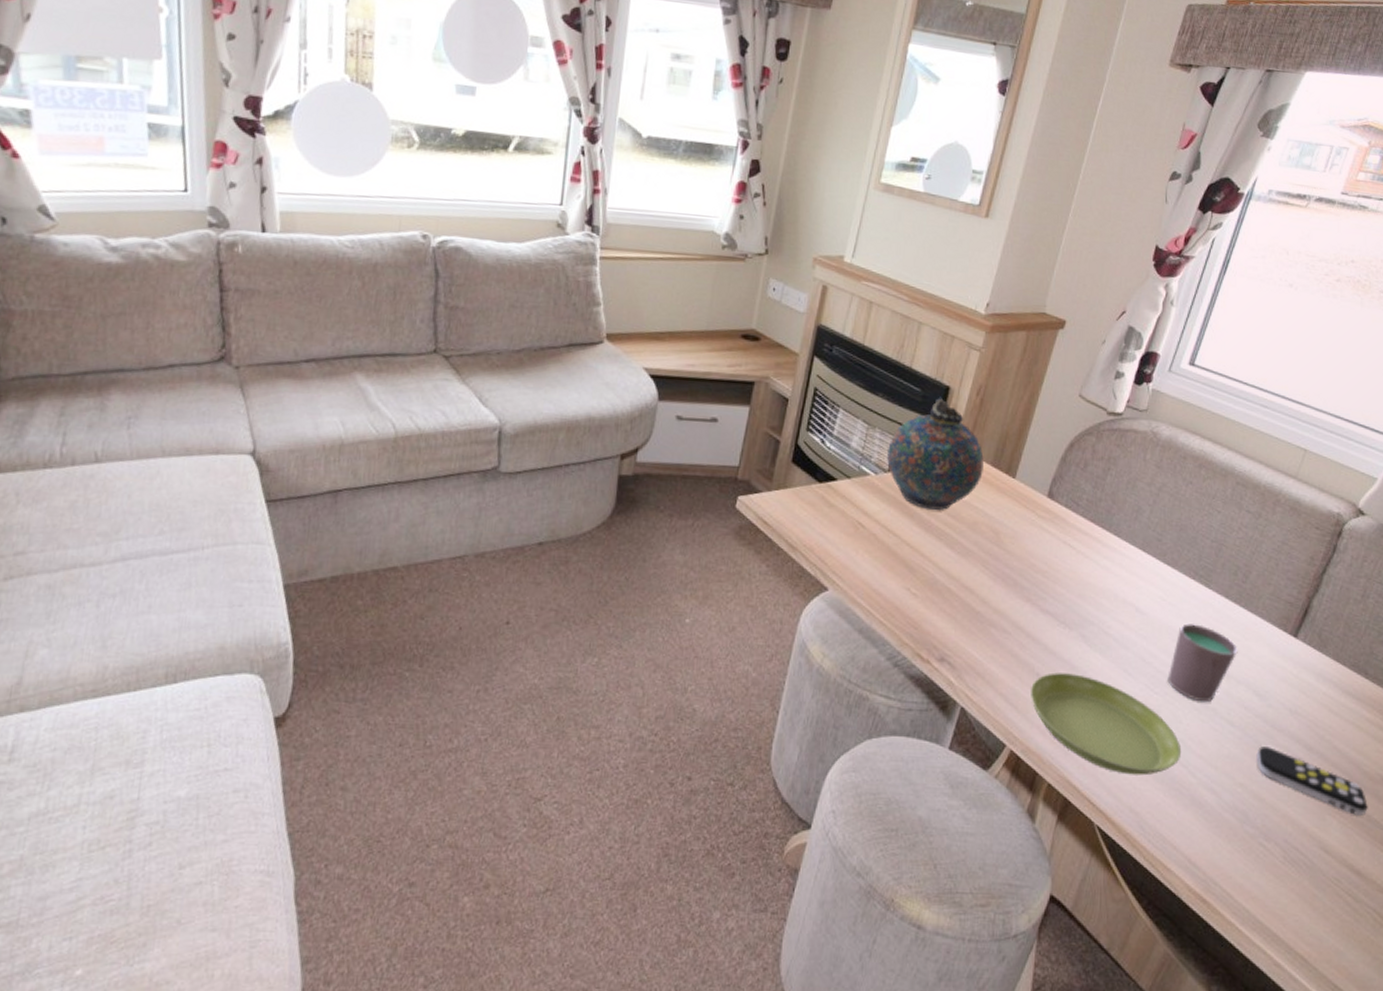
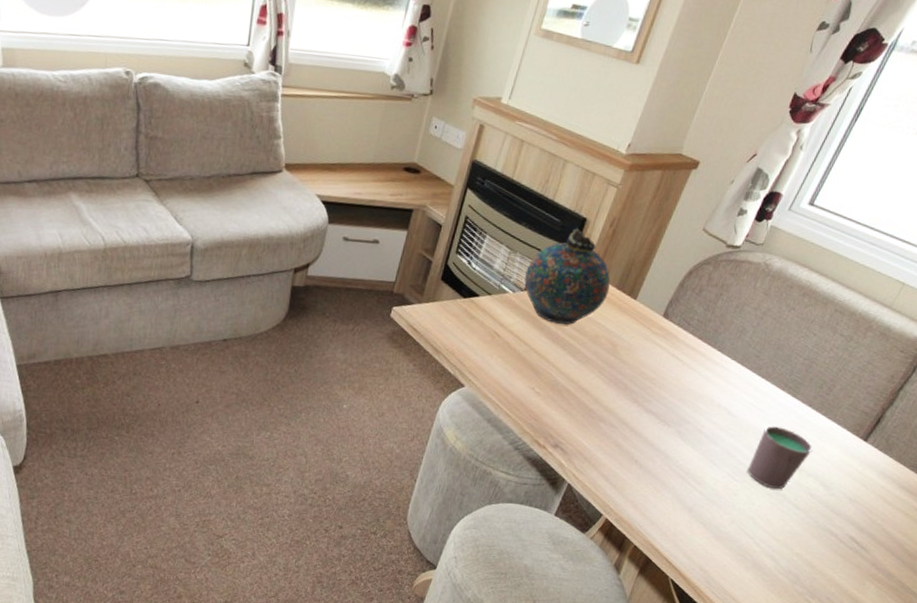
saucer: present [1029,672,1182,776] -> none [627,460,751,543]
remote control: present [1256,746,1368,815] -> none [814,526,904,583]

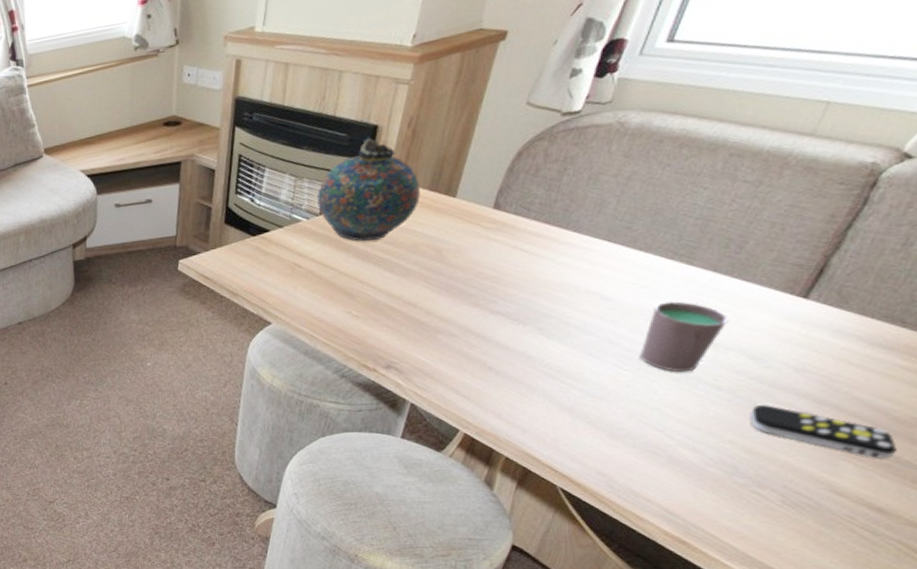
remote control: none [814,526,904,583] -> present [750,405,897,458]

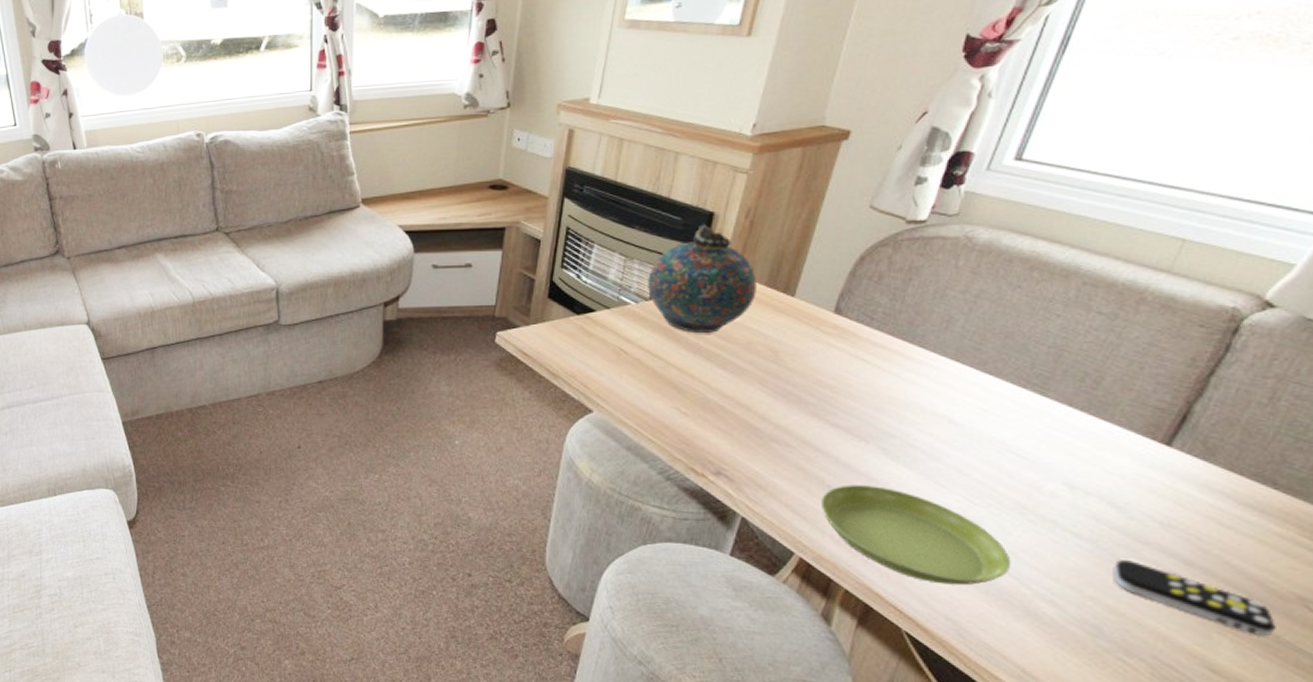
saucer: none [482,363,657,443] -> present [820,484,1011,585]
cup: present [640,301,728,372] -> none [991,434,1086,515]

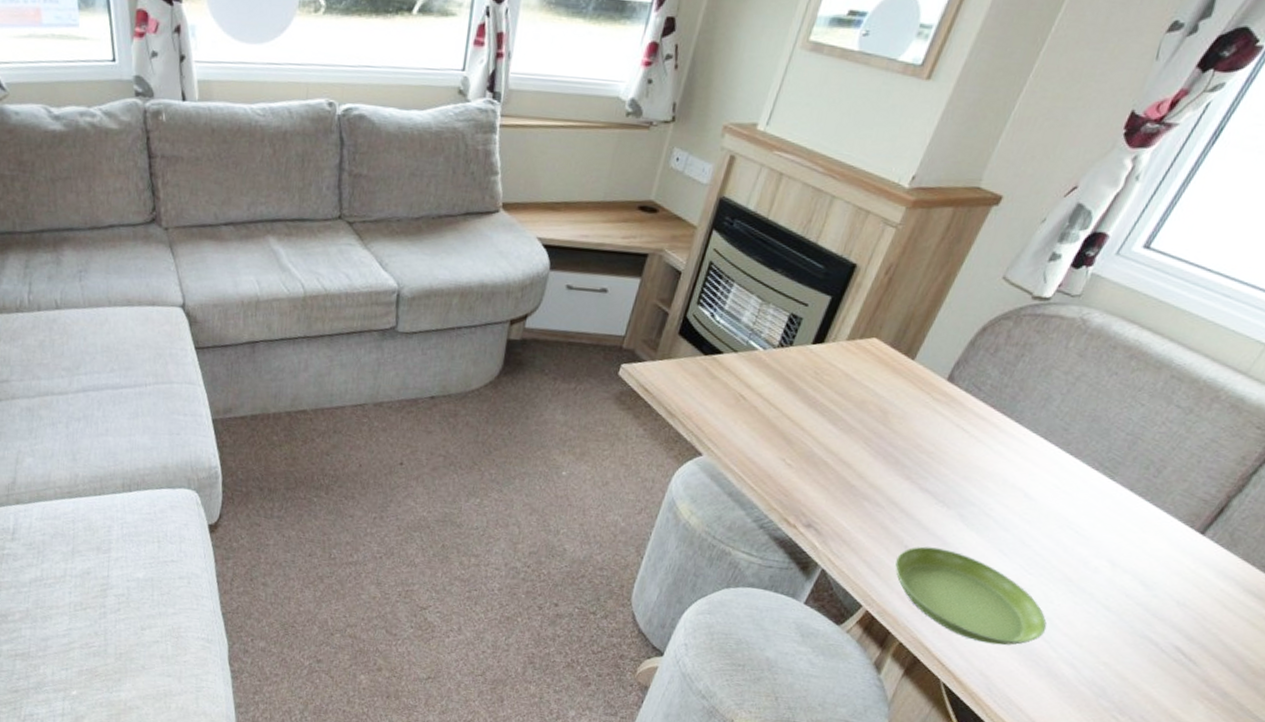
snuff bottle: present [648,223,756,333] -> none [777,274,883,388]
remote control: present [1113,560,1276,636] -> none [1127,632,1244,704]

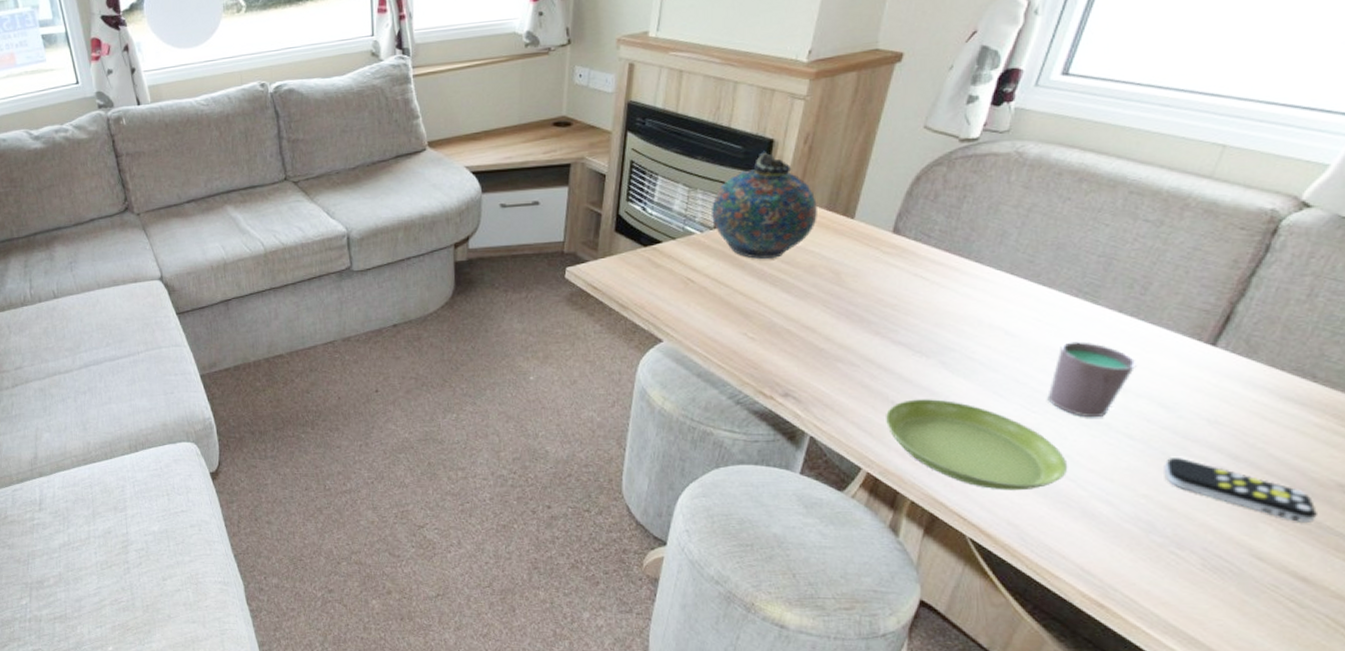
snuff bottle: none [777,274,883,388] -> present [712,151,817,259]
cup: none [1045,512,1132,588] -> present [1047,341,1137,418]
remote control: none [1127,632,1244,704] -> present [1164,458,1317,522]

